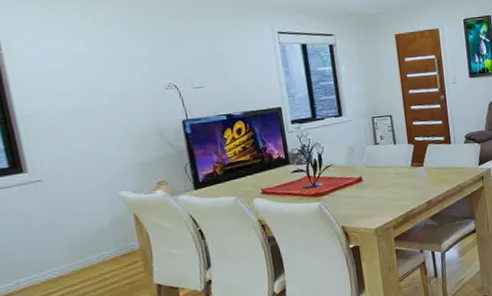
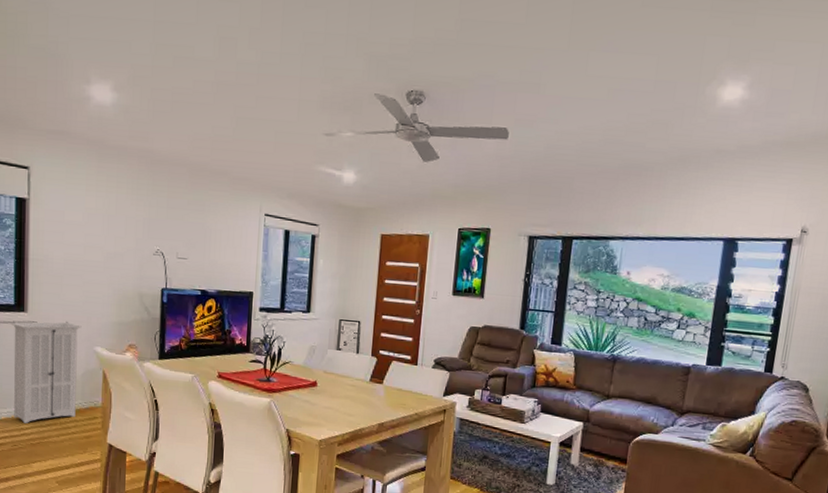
storage cabinet: none [10,173,112,287] -> present [12,322,82,423]

